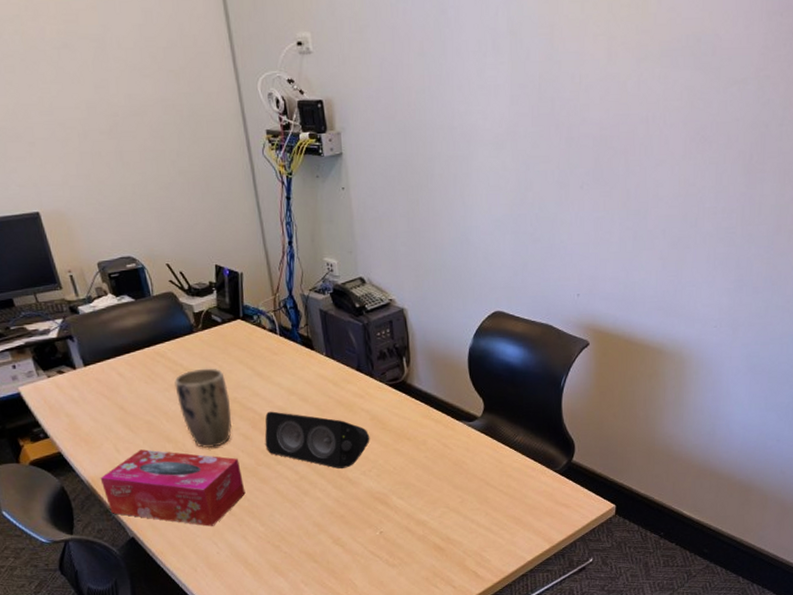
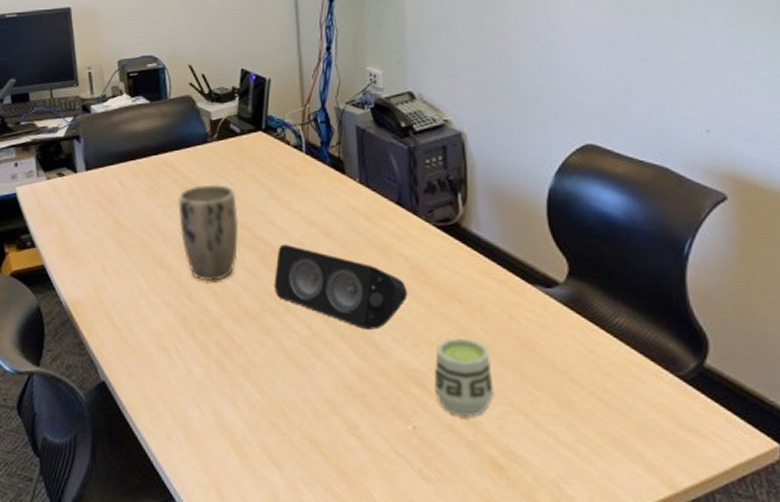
tissue box: present [100,449,246,527] -> none [80,273,243,382]
cup: none [393,465,435,520] -> present [435,337,494,417]

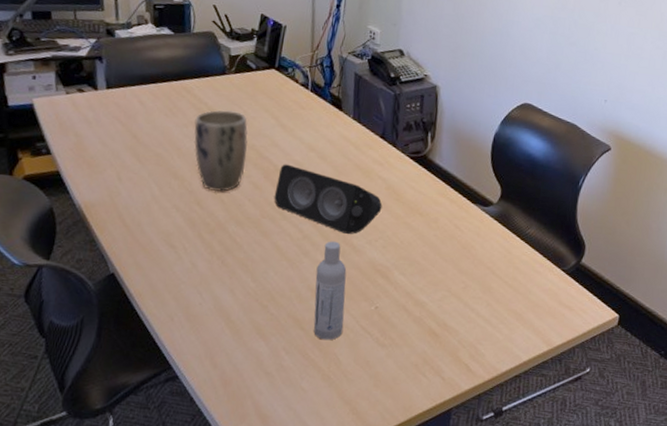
bottle: none [332,339,374,470] -> present [313,241,347,341]
cup: present [435,337,494,417] -> none [394,241,438,300]

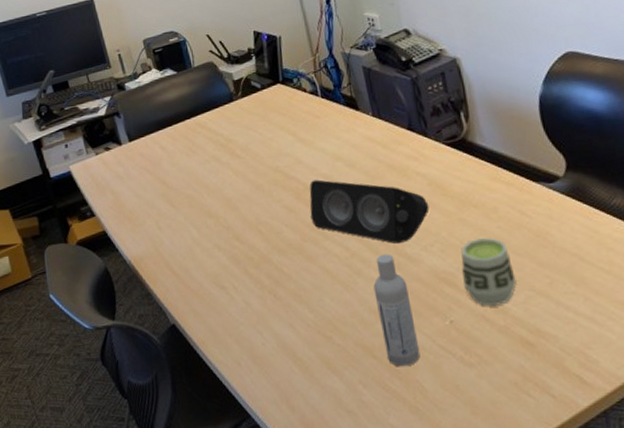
plant pot: present [193,110,248,192] -> none [215,136,275,224]
cup: none [394,241,438,300] -> present [461,237,517,306]

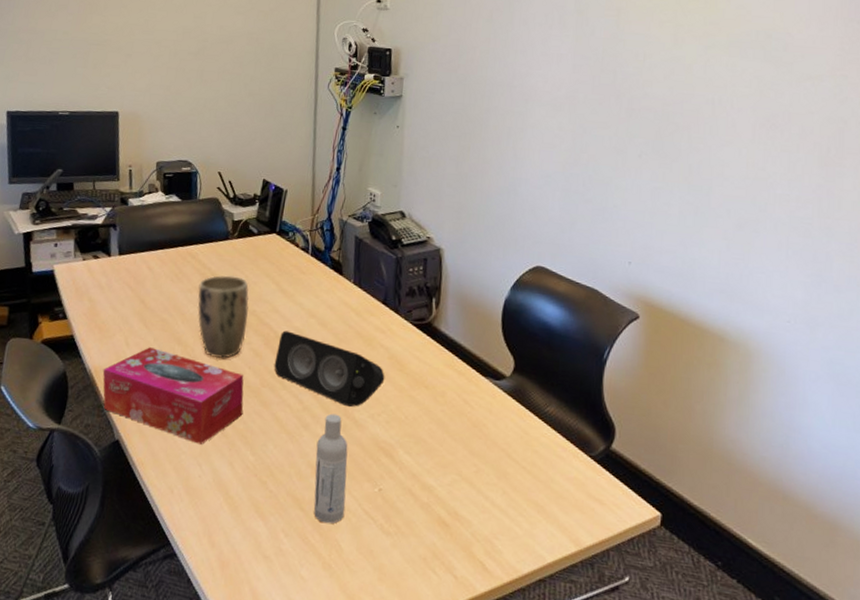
tissue box: none [142,226,291,312] -> present [102,347,244,445]
plant pot: none [215,136,275,224] -> present [197,275,249,359]
cup: present [461,237,517,306] -> none [399,416,447,483]

